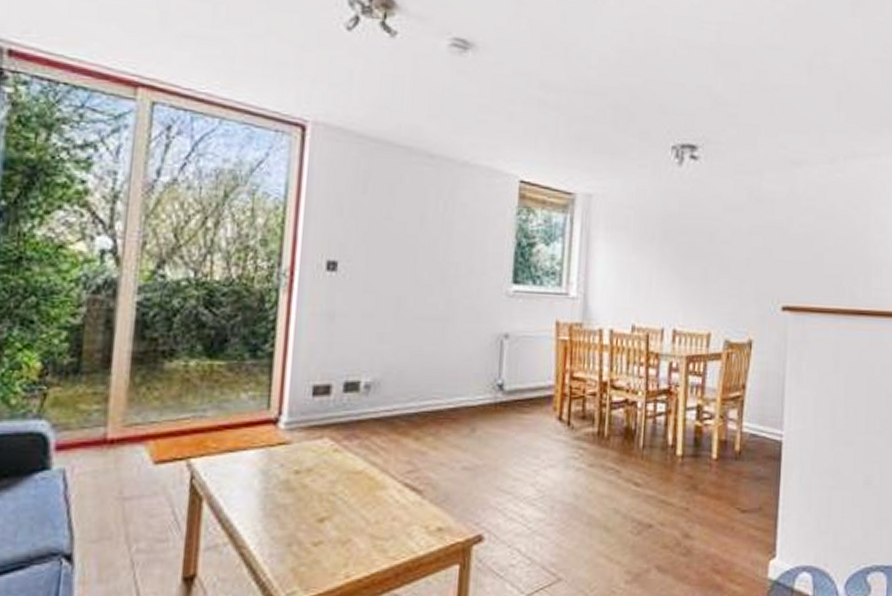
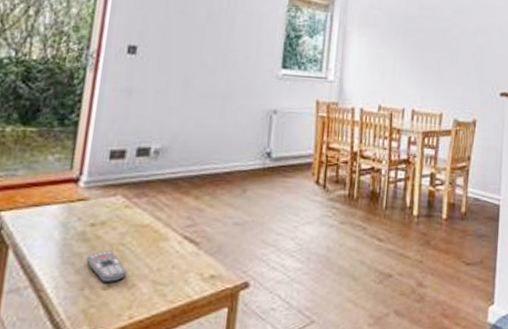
remote control: none [291,500,340,539] -> present [85,249,127,283]

